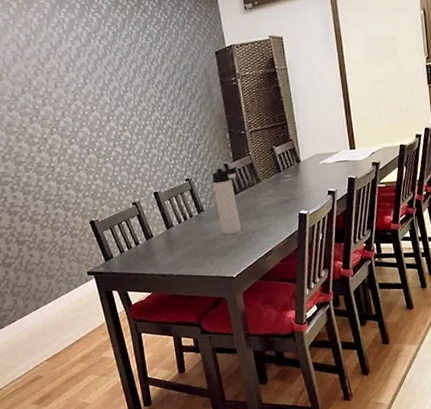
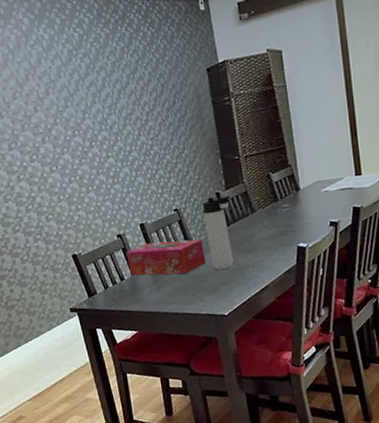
tissue box: none [140,207,215,241] -> present [125,239,206,276]

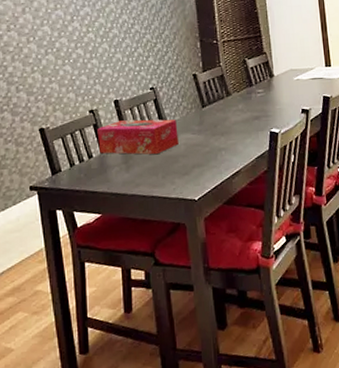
thermos bottle: present [203,195,234,271] -> none [179,77,207,152]

